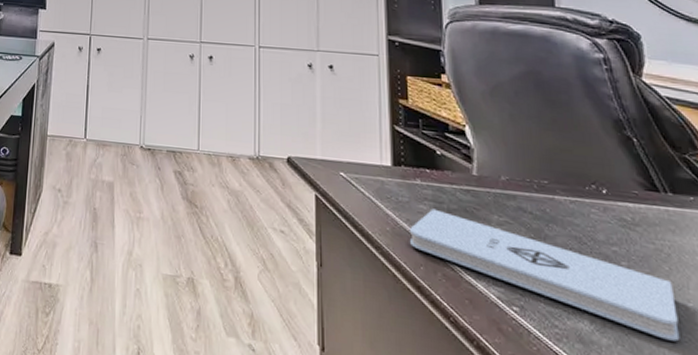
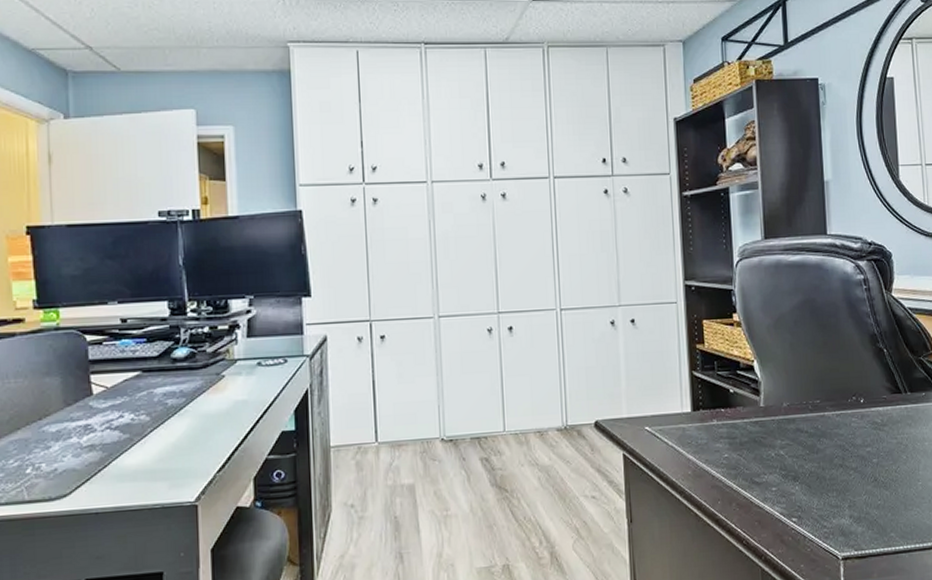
notepad: present [409,209,680,342] -> none [708,445,912,517]

